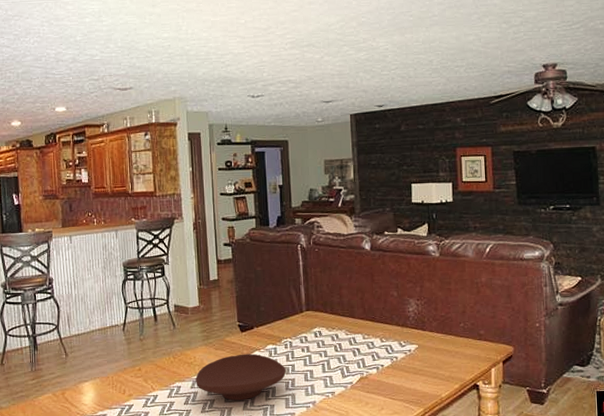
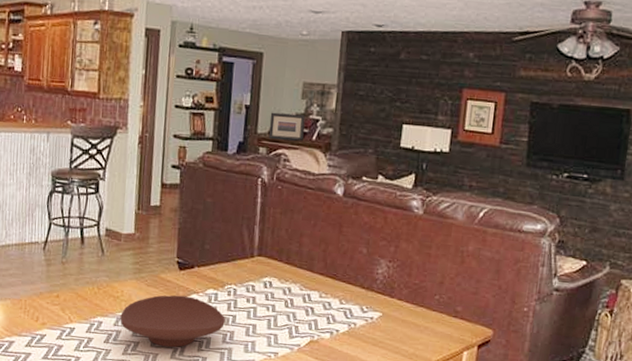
picture frame: none [300,187,331,210] -> present [268,112,305,141]

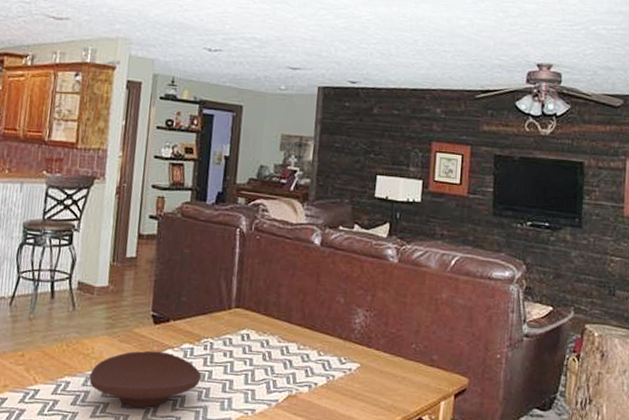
picture frame: present [268,112,305,141] -> none [247,163,284,192]

